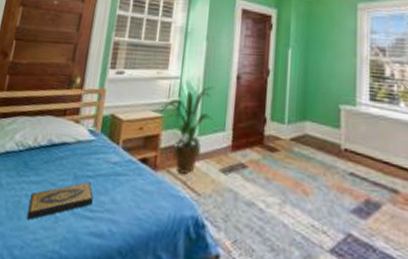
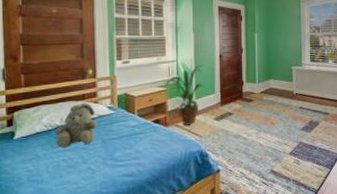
teddy bear: none [23,120,74,179] -> present [54,103,98,148]
hardback book: present [27,182,93,220] -> none [67,142,121,176]

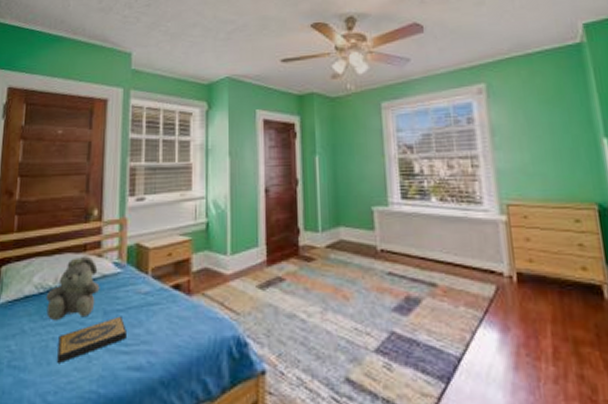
hardback book: none [67,142,121,176] -> present [57,316,127,363]
house plant: present [162,65,205,126] -> none [186,203,244,296]

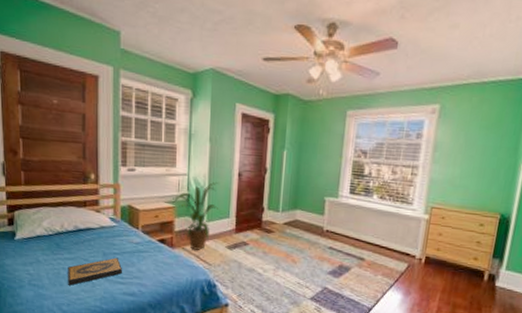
teddy bear: present [46,256,100,321] -> none [55,210,99,256]
house plant: none [186,203,244,296] -> present [170,182,219,251]

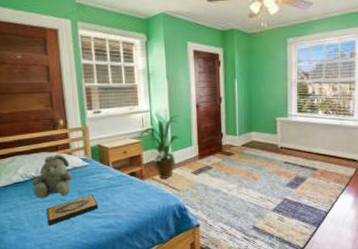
teddy bear: none [55,210,99,256] -> present [31,154,74,199]

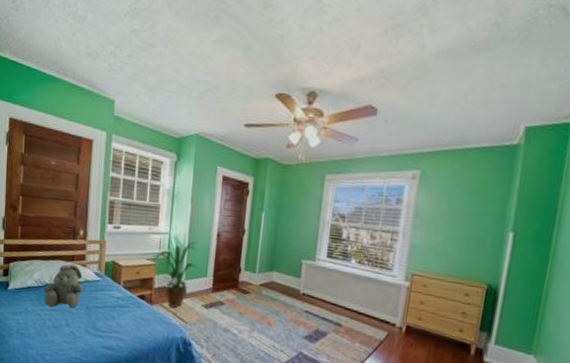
hardback book: present [46,194,98,225] -> none [52,311,103,336]

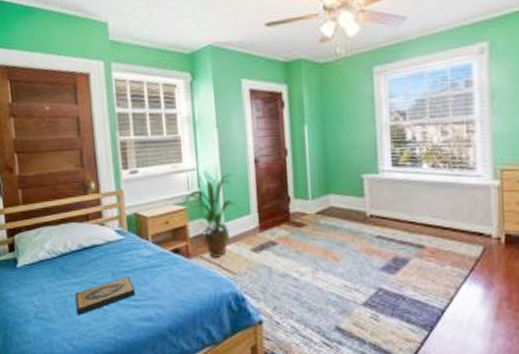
teddy bear: present [43,264,84,308] -> none [58,225,106,281]
hardback book: none [52,311,103,336] -> present [75,276,135,315]

